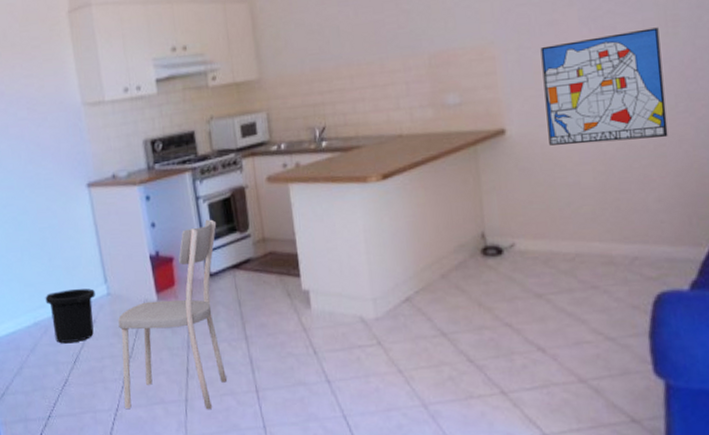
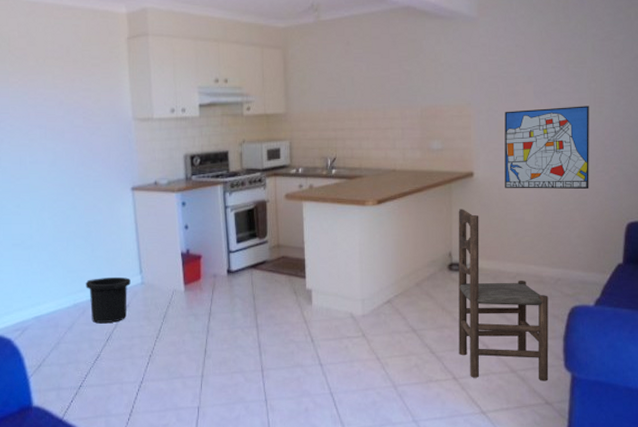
dining chair: present [118,219,227,410] -> none [148,226,241,385]
dining chair: none [489,176,633,393] -> present [458,209,549,381]

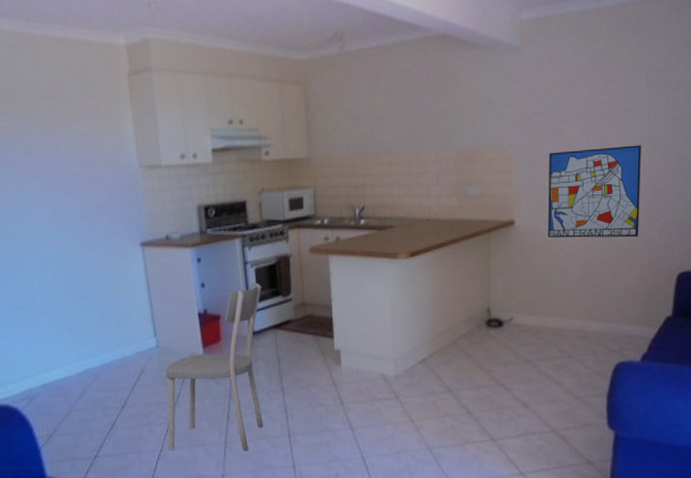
trash can: present [85,276,131,323] -> none [95,340,145,390]
dining chair: none [148,226,241,385] -> present [166,283,263,452]
dining chair: present [458,209,549,381] -> none [497,260,592,441]

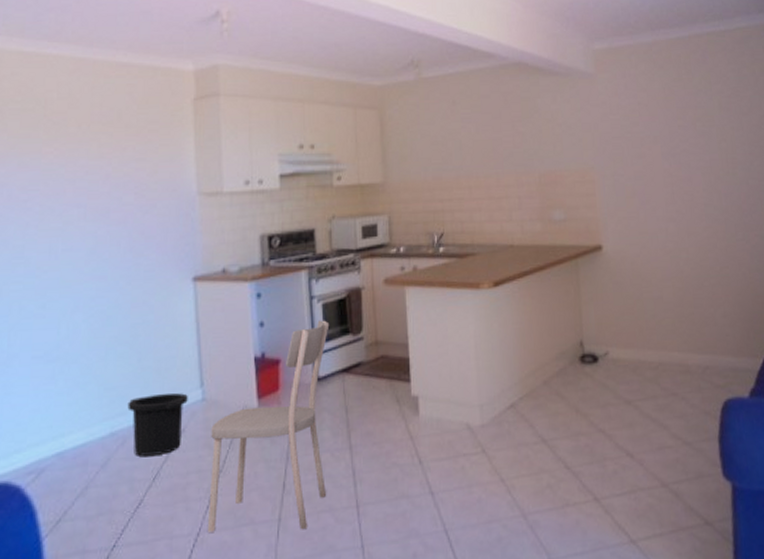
trash can: none [95,340,145,390] -> present [127,392,188,456]
wall art: present [548,145,641,238] -> none [631,167,731,263]

